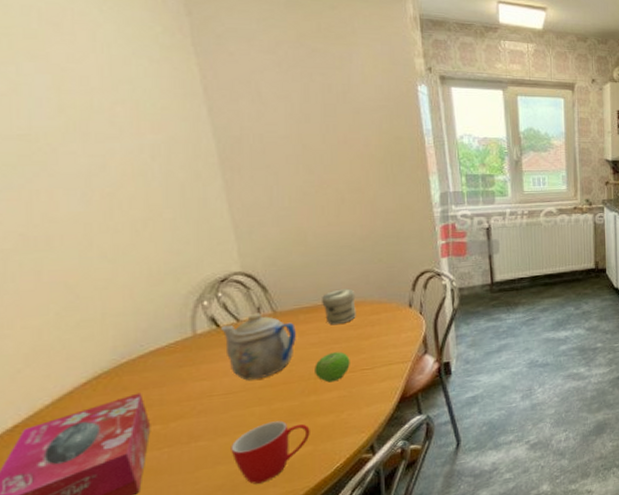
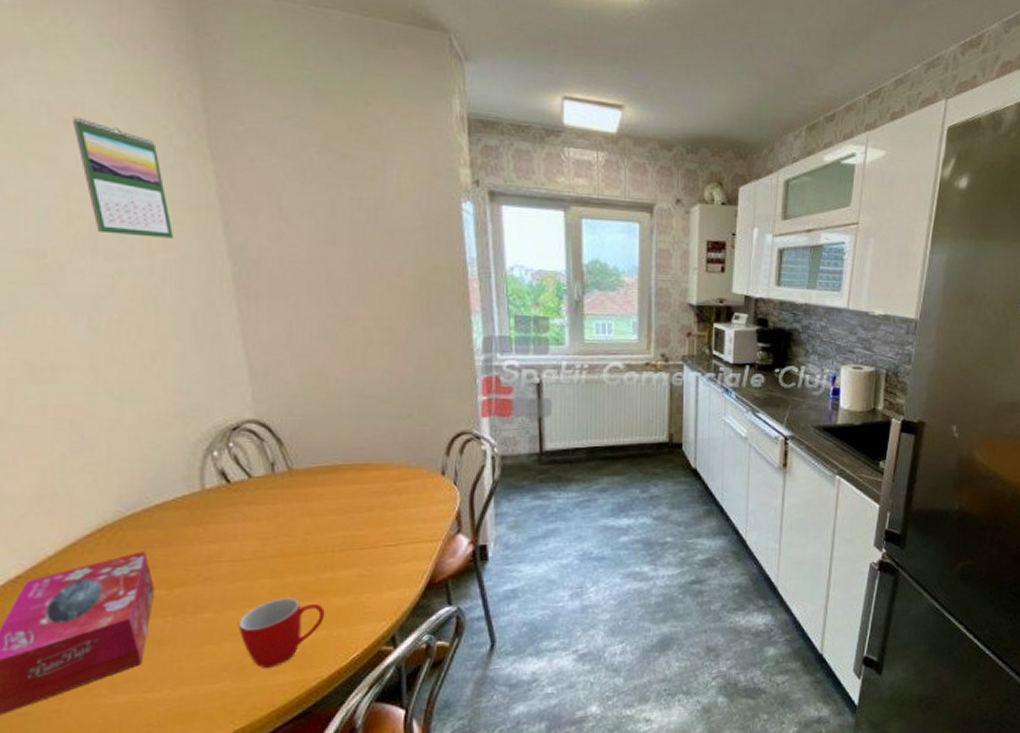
calendar: none [62,20,161,122] -> present [72,116,173,238]
teapot: present [221,313,296,381] -> none [232,469,312,547]
fruit: present [315,352,350,383] -> none [332,522,372,558]
jar: present [322,288,356,325] -> none [343,447,381,490]

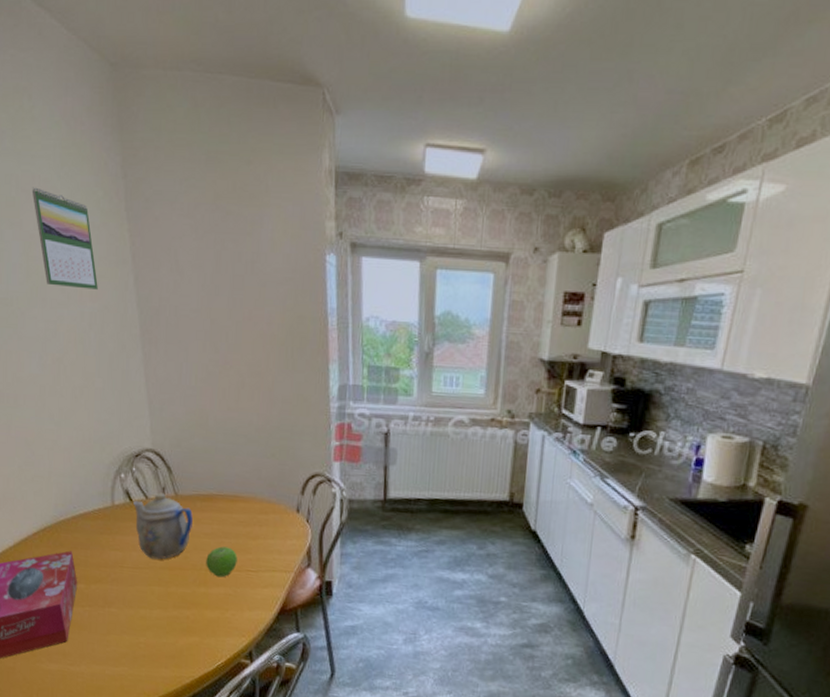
teapot: none [232,469,312,547] -> present [133,493,193,560]
mug: present [238,597,325,668] -> none [134,604,198,662]
fruit: none [332,522,372,558] -> present [206,546,237,578]

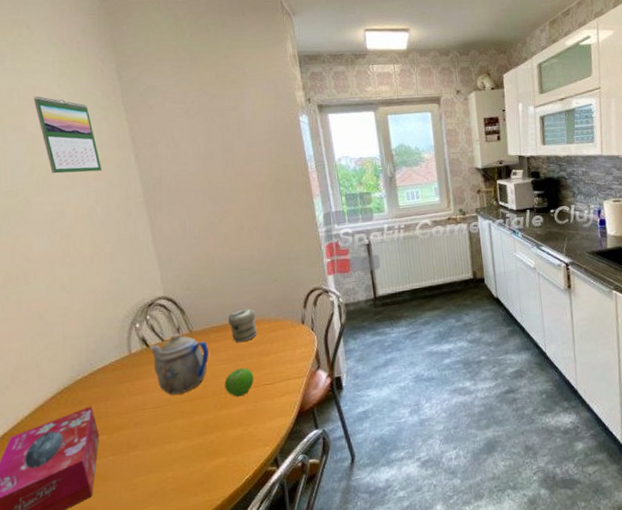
jar: none [217,480,247,519] -> present [228,308,257,343]

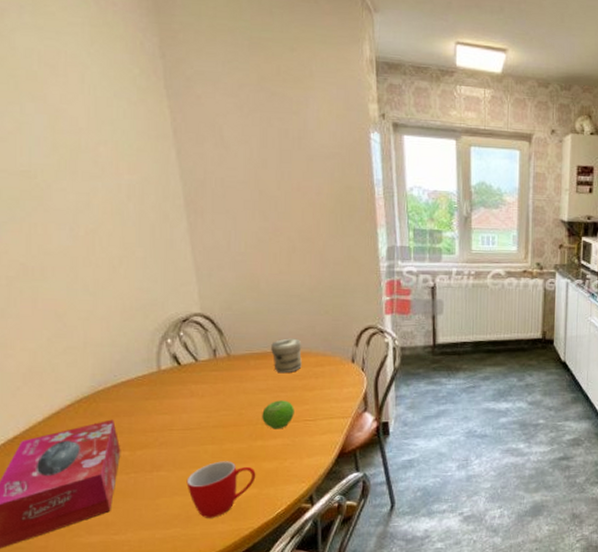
calendar: present [33,96,102,174] -> none [57,62,136,163]
teapot: present [150,333,209,395] -> none [182,354,247,419]
mug: none [160,433,223,493] -> present [186,461,256,518]

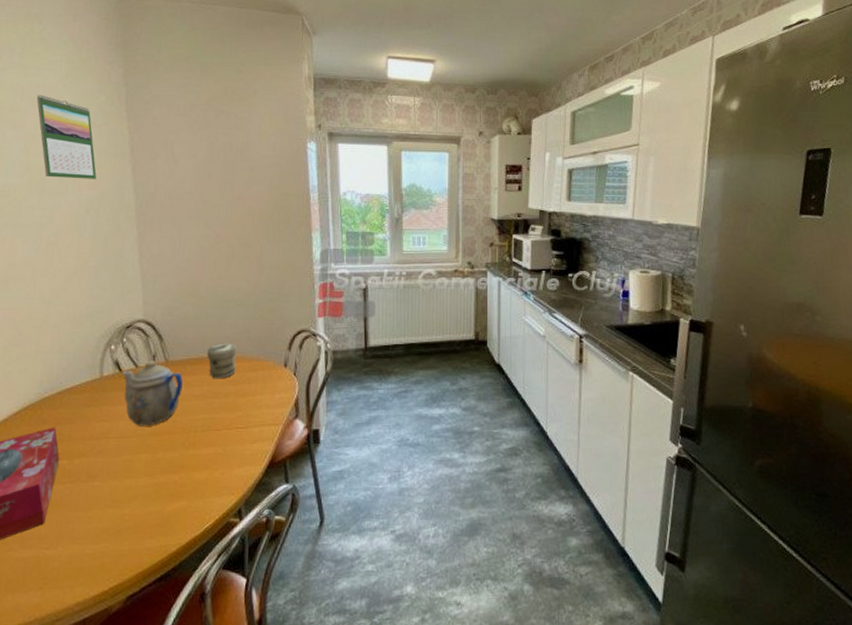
calendar: none [57,62,136,163] -> present [36,94,97,179]
teapot: none [182,354,247,419] -> present [123,360,183,426]
mug: present [186,461,256,518] -> none [119,471,186,533]
fruit: present [262,400,294,429] -> none [195,407,227,437]

